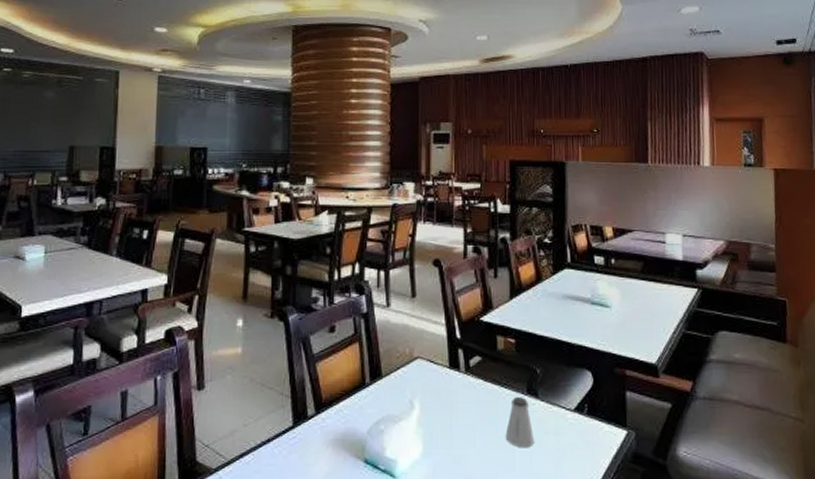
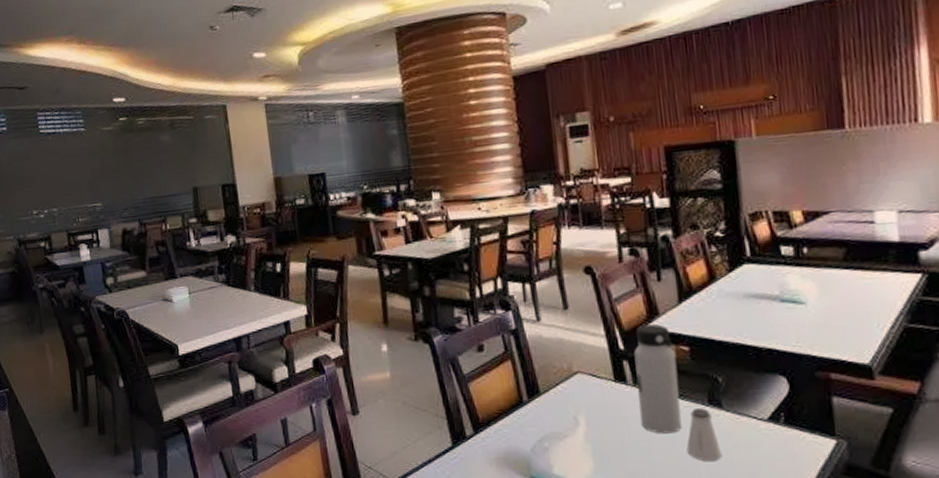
water bottle: none [468,317,504,420] -> present [634,324,682,434]

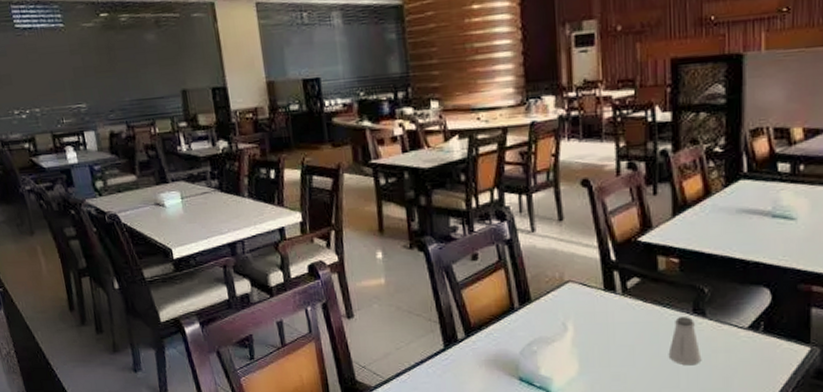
water bottle: present [634,324,682,434] -> none [625,237,666,340]

